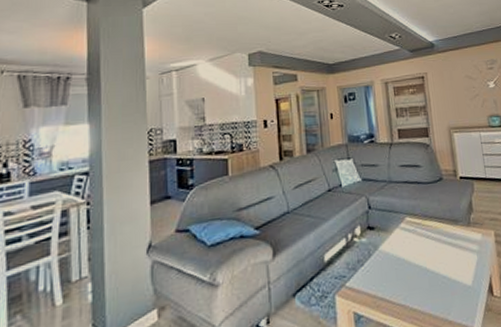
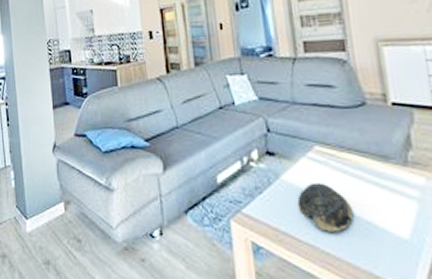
decorative bowl: none [392,248,434,291] -> present [297,182,354,232]

